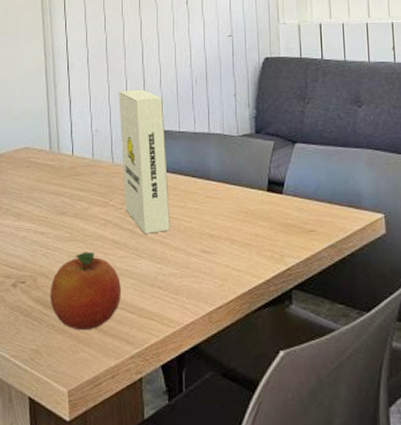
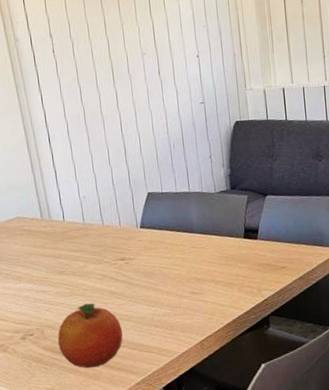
board game: present [118,89,170,234] -> none [101,156,161,283]

